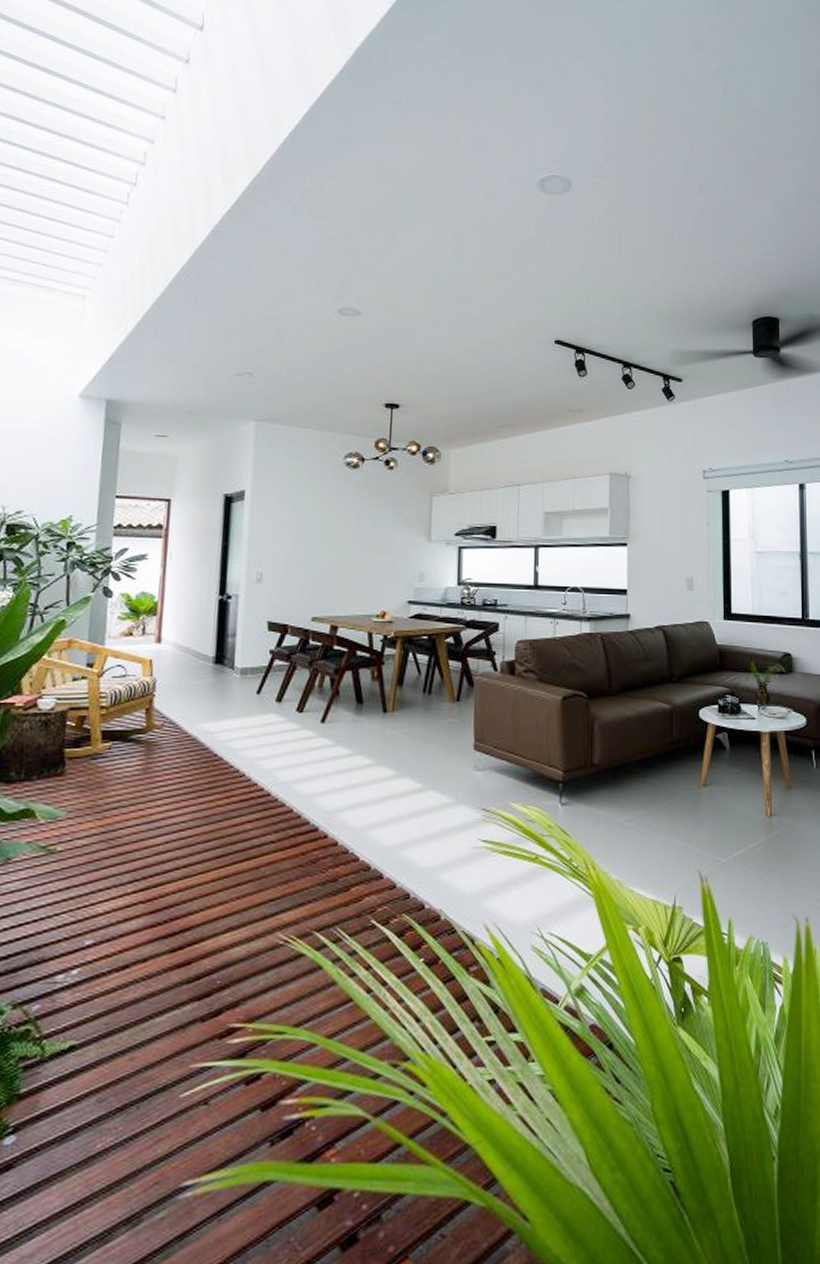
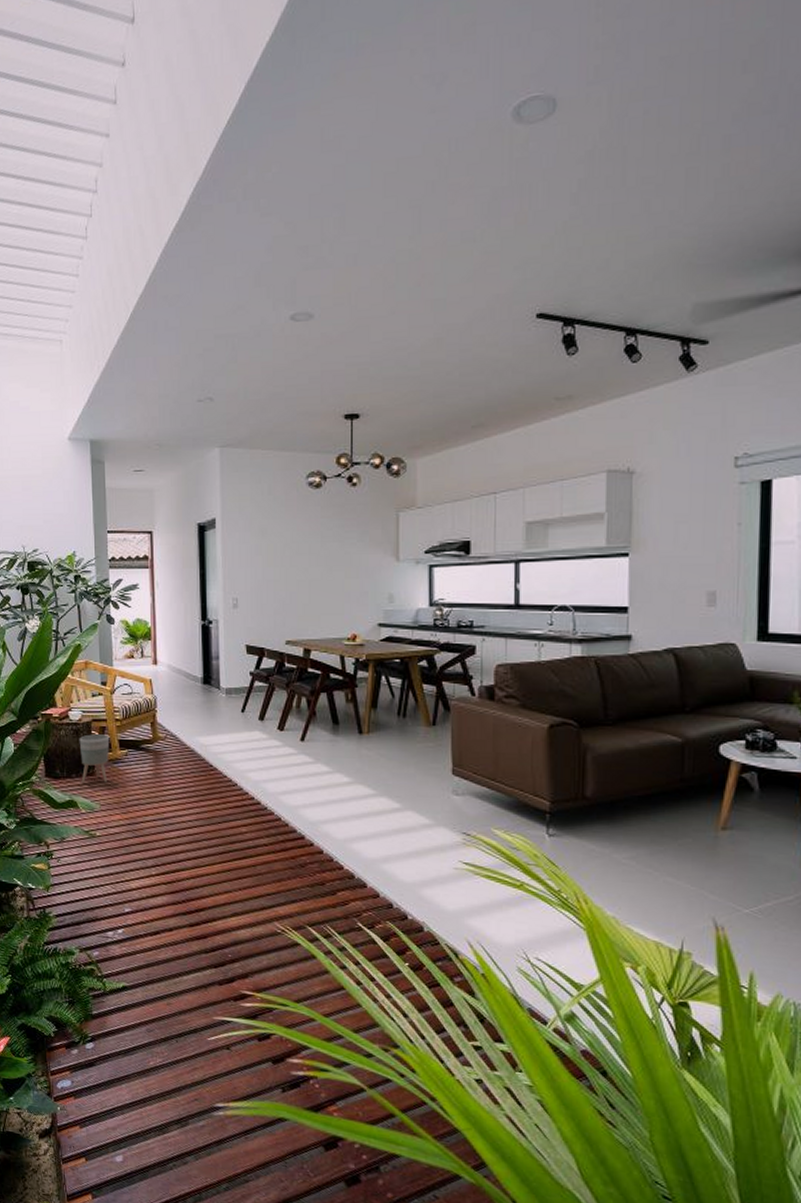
planter: none [44,725,91,786] -> present [79,734,110,783]

